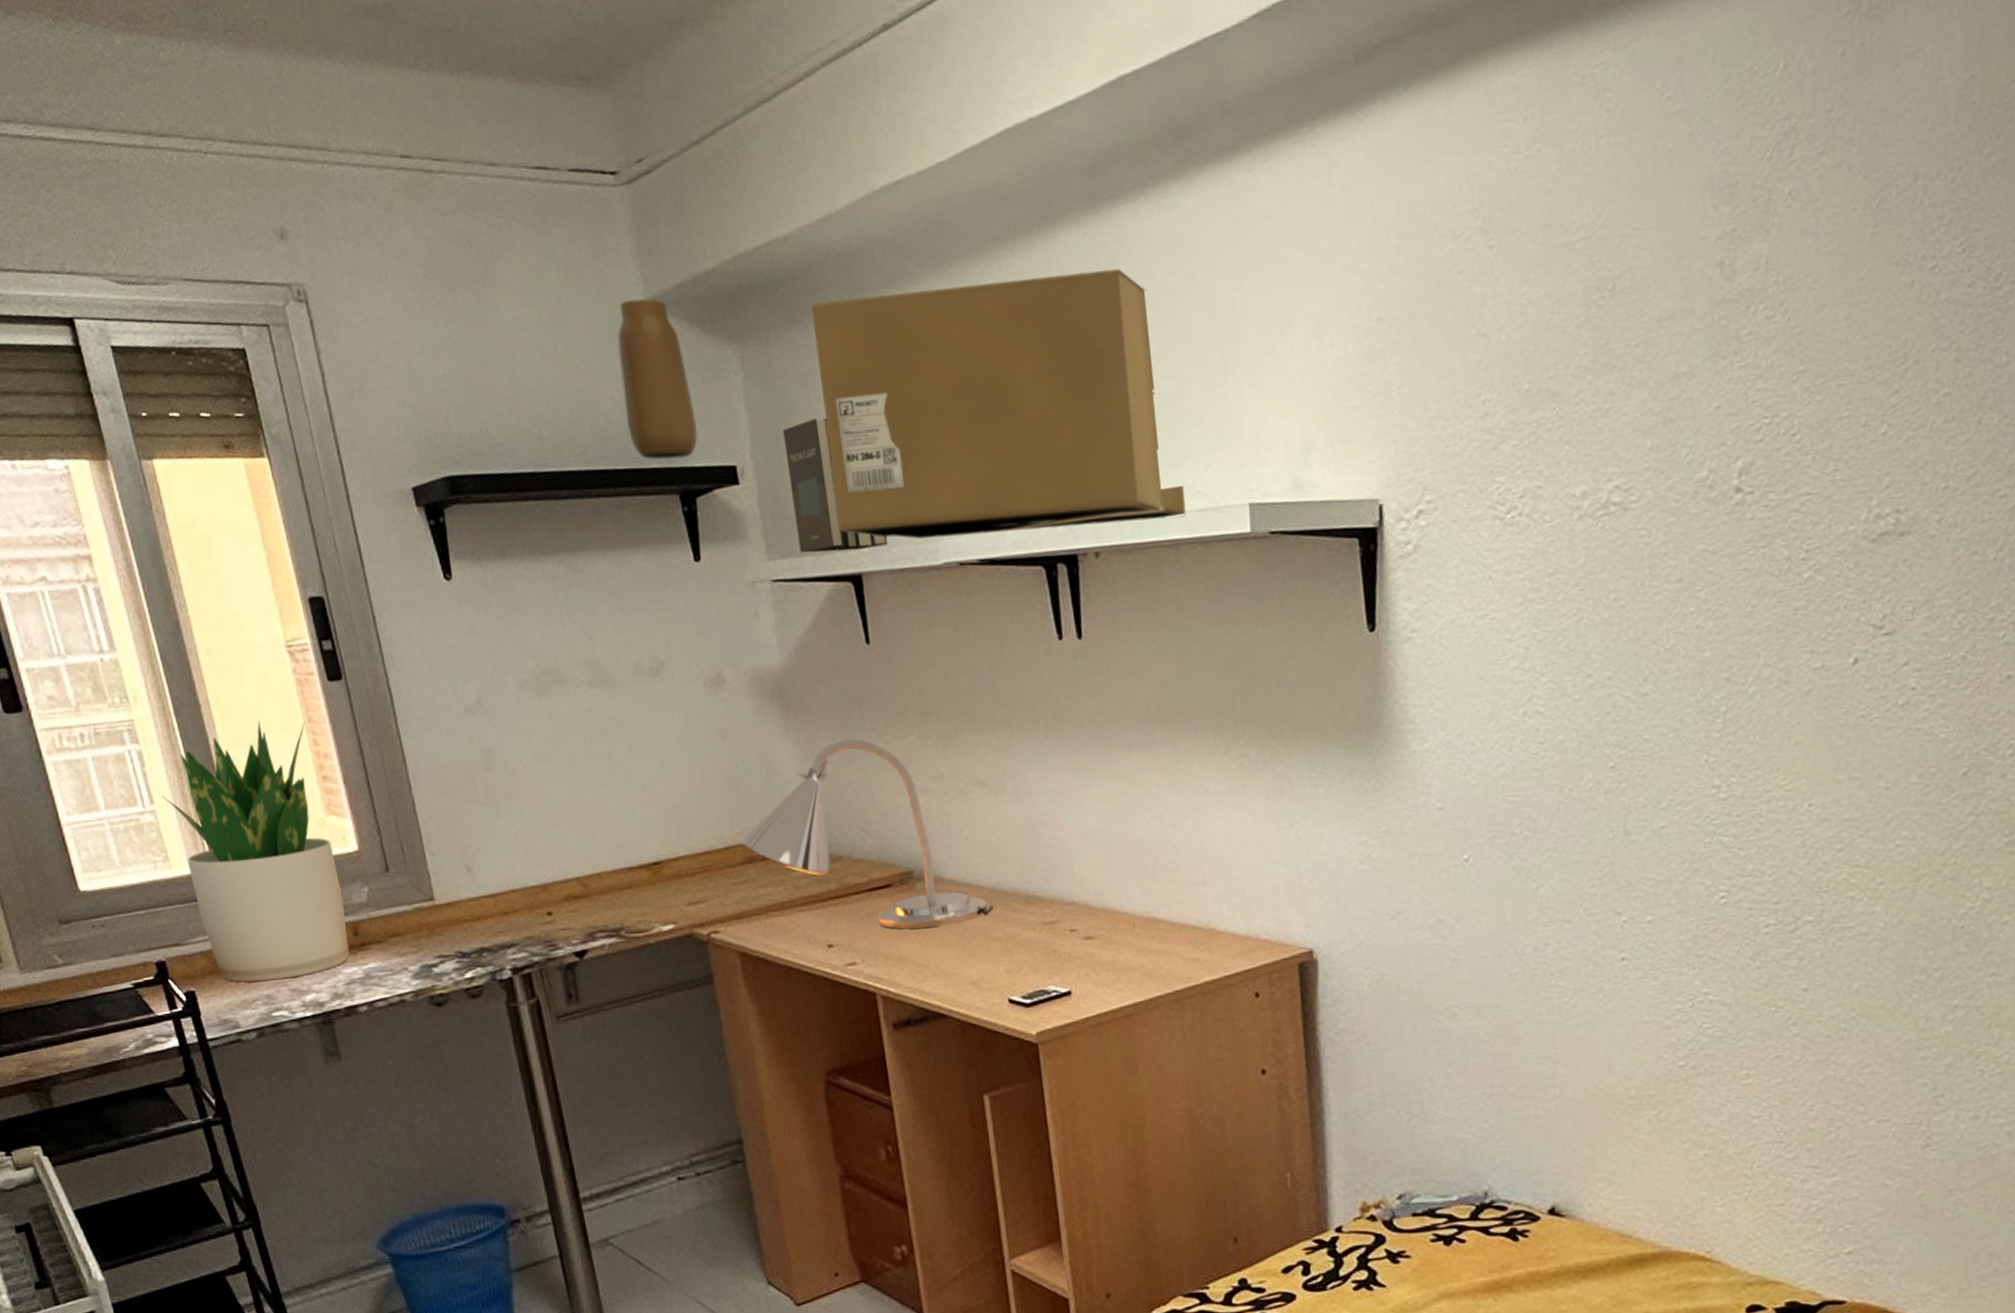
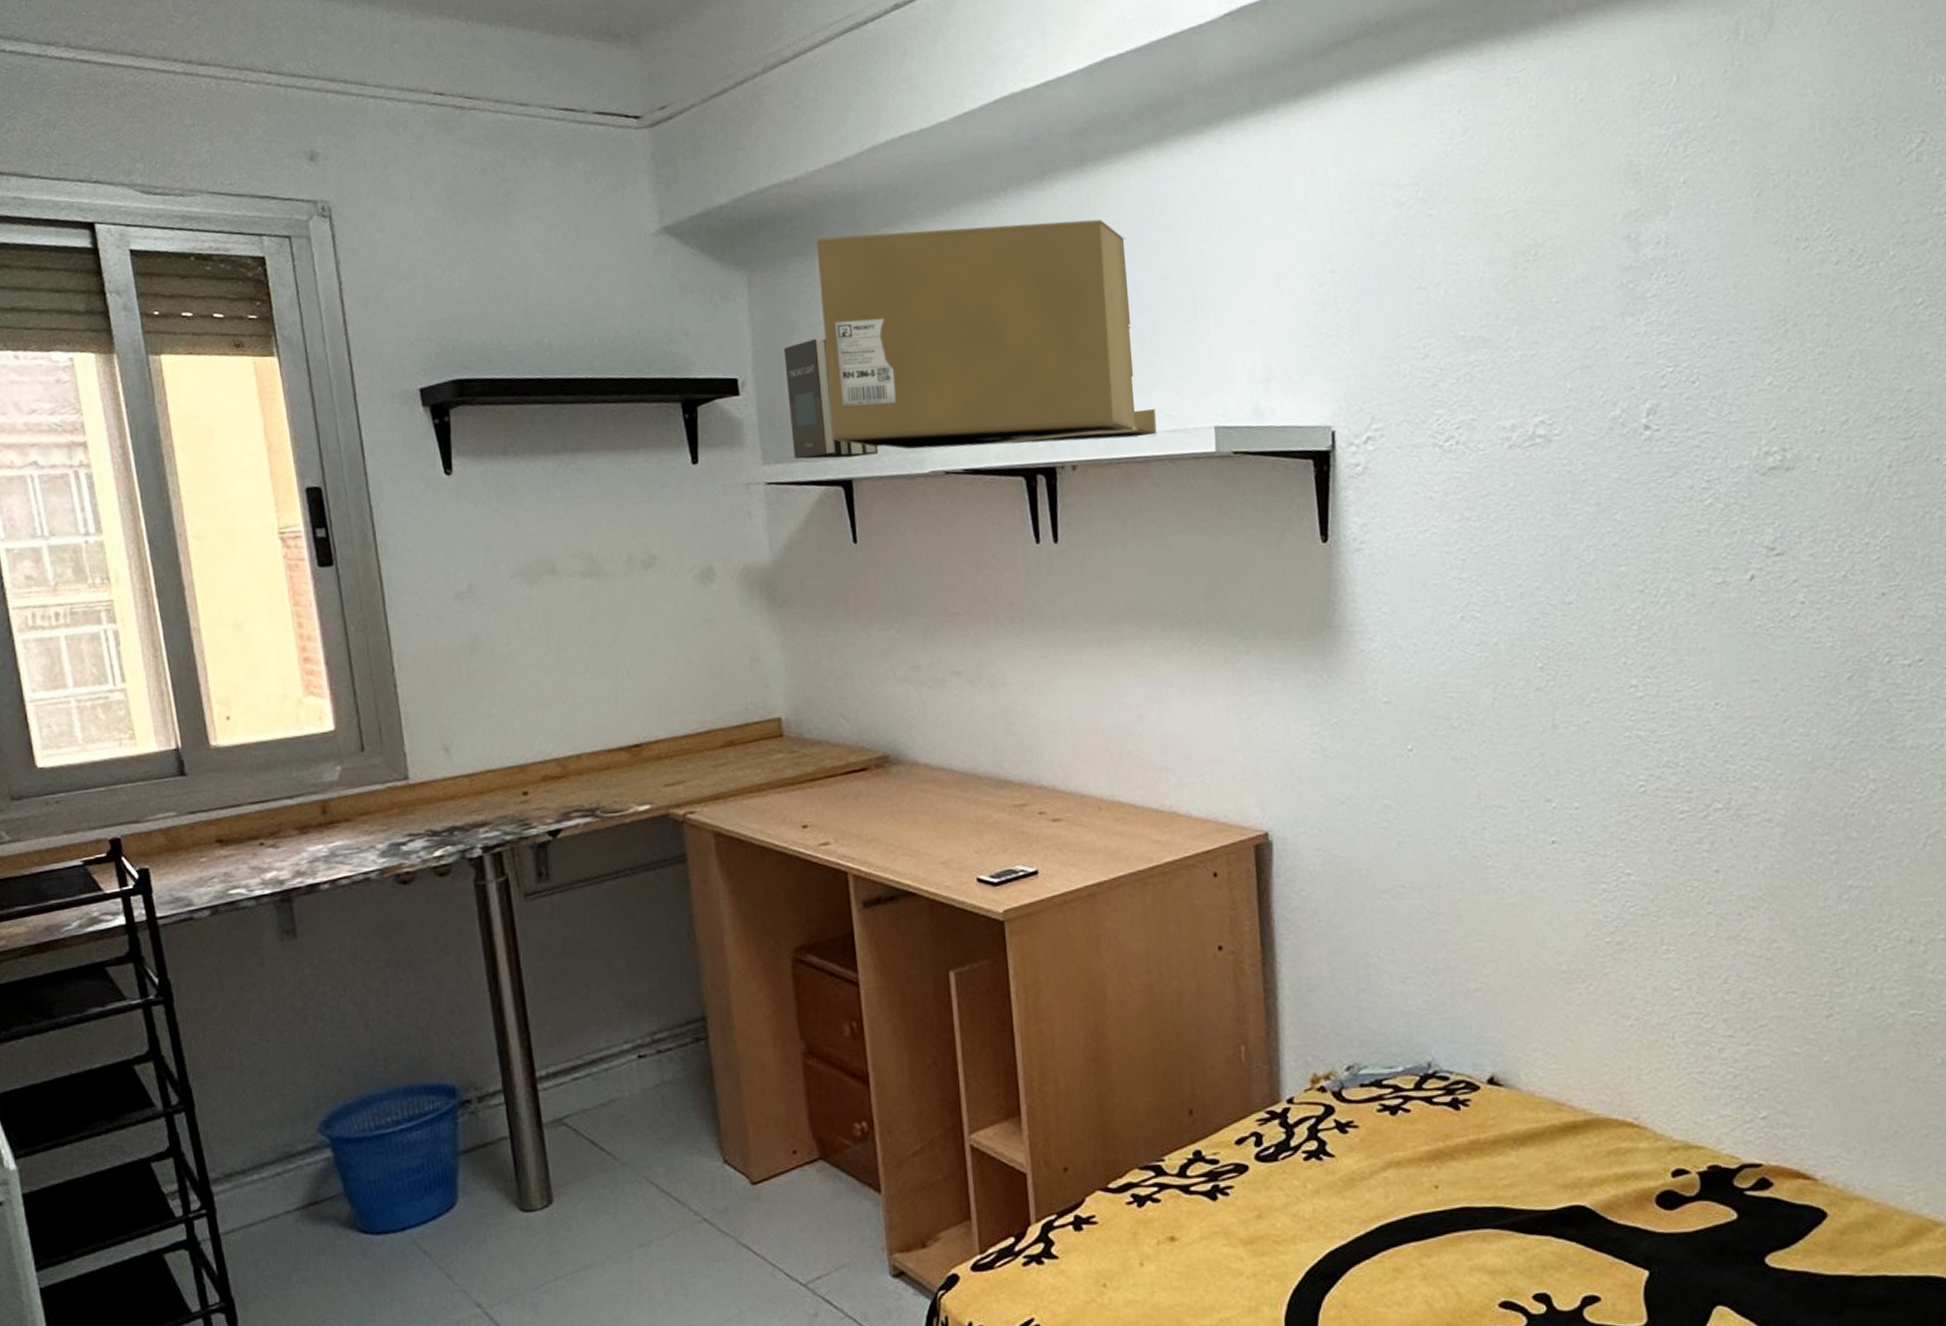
planter: present [163,720,350,983] -> none [135,603,316,860]
vase: present [617,298,698,460] -> none [630,227,702,371]
table lamp: present [740,739,993,930] -> none [721,631,965,811]

